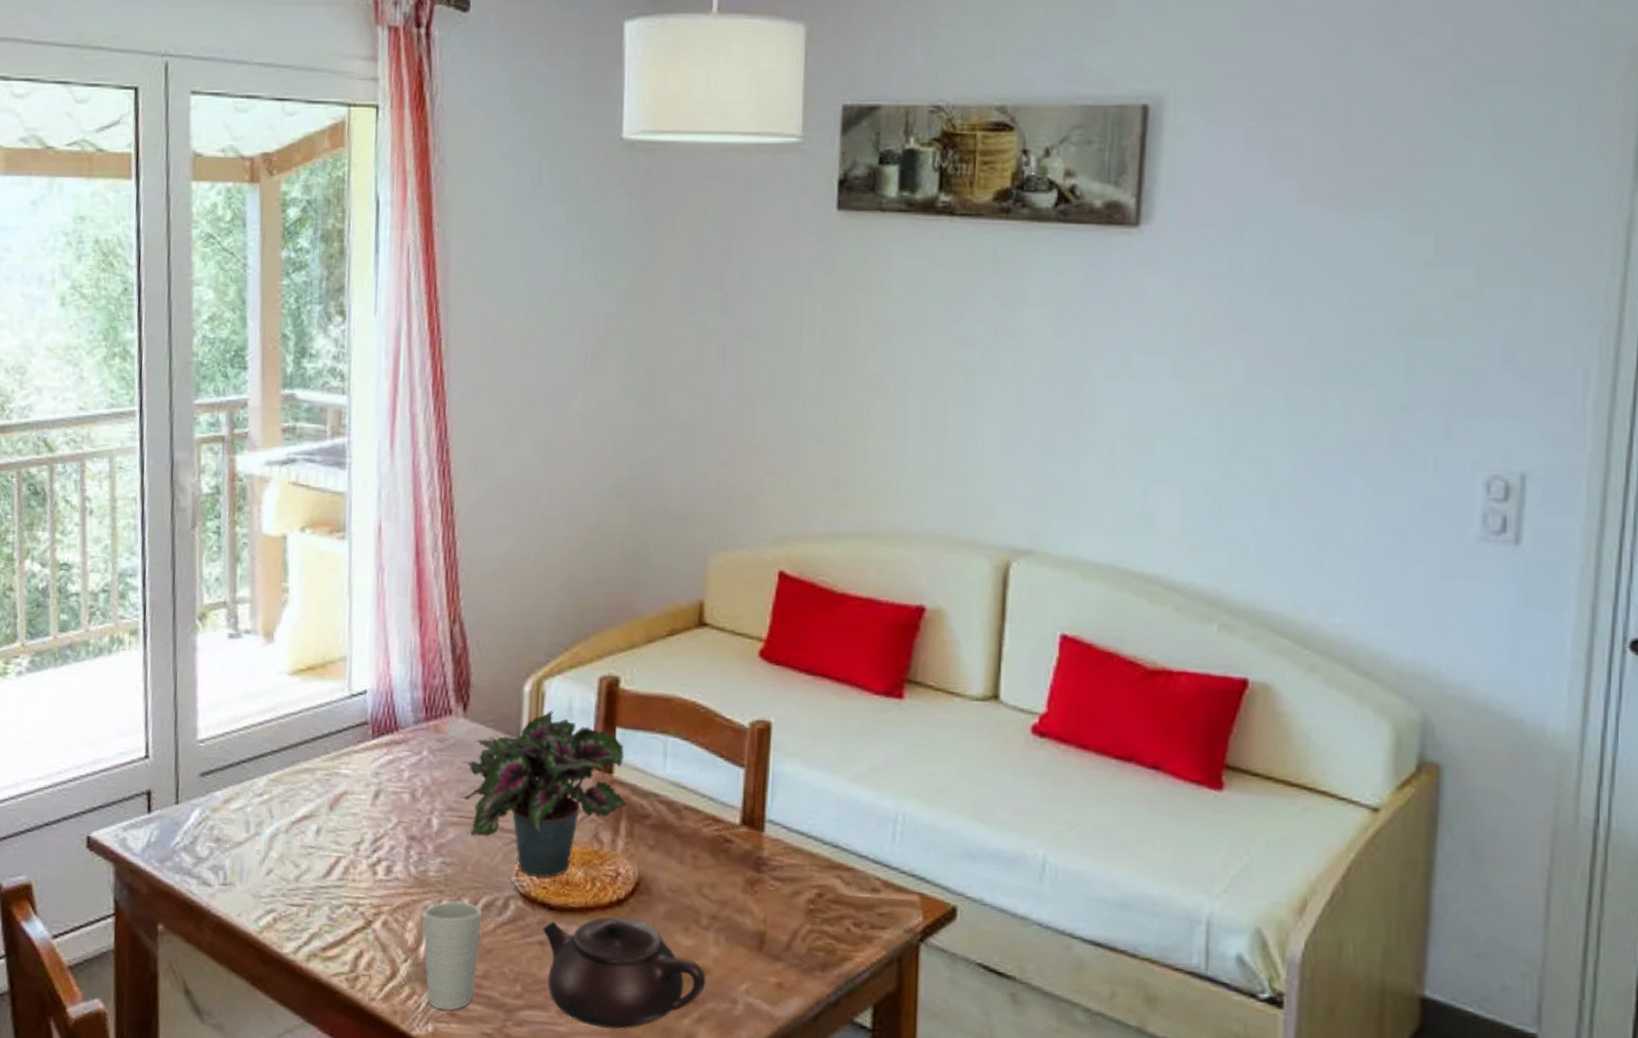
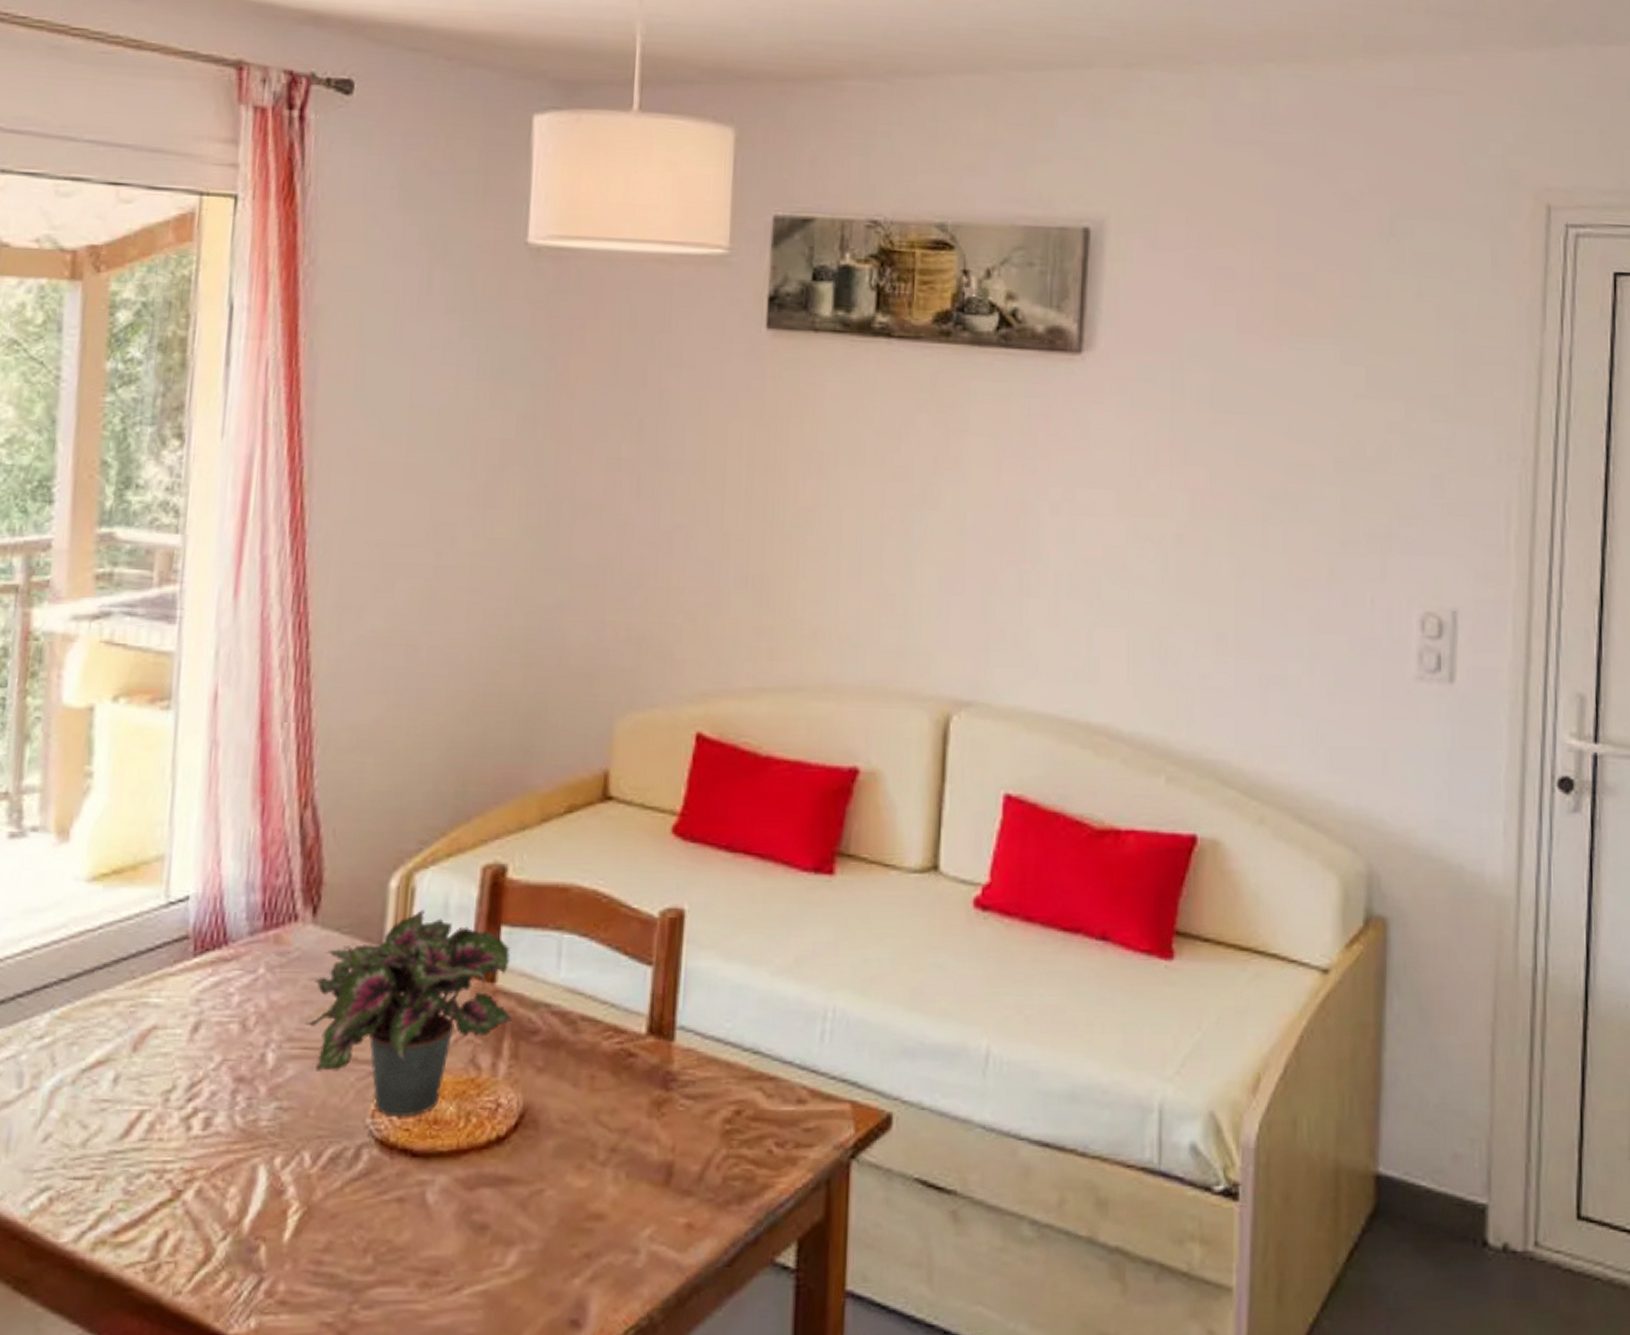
cup: present [421,900,483,1011] -> none [247,1154,327,1298]
teapot: present [542,916,706,1029] -> none [402,1159,602,1301]

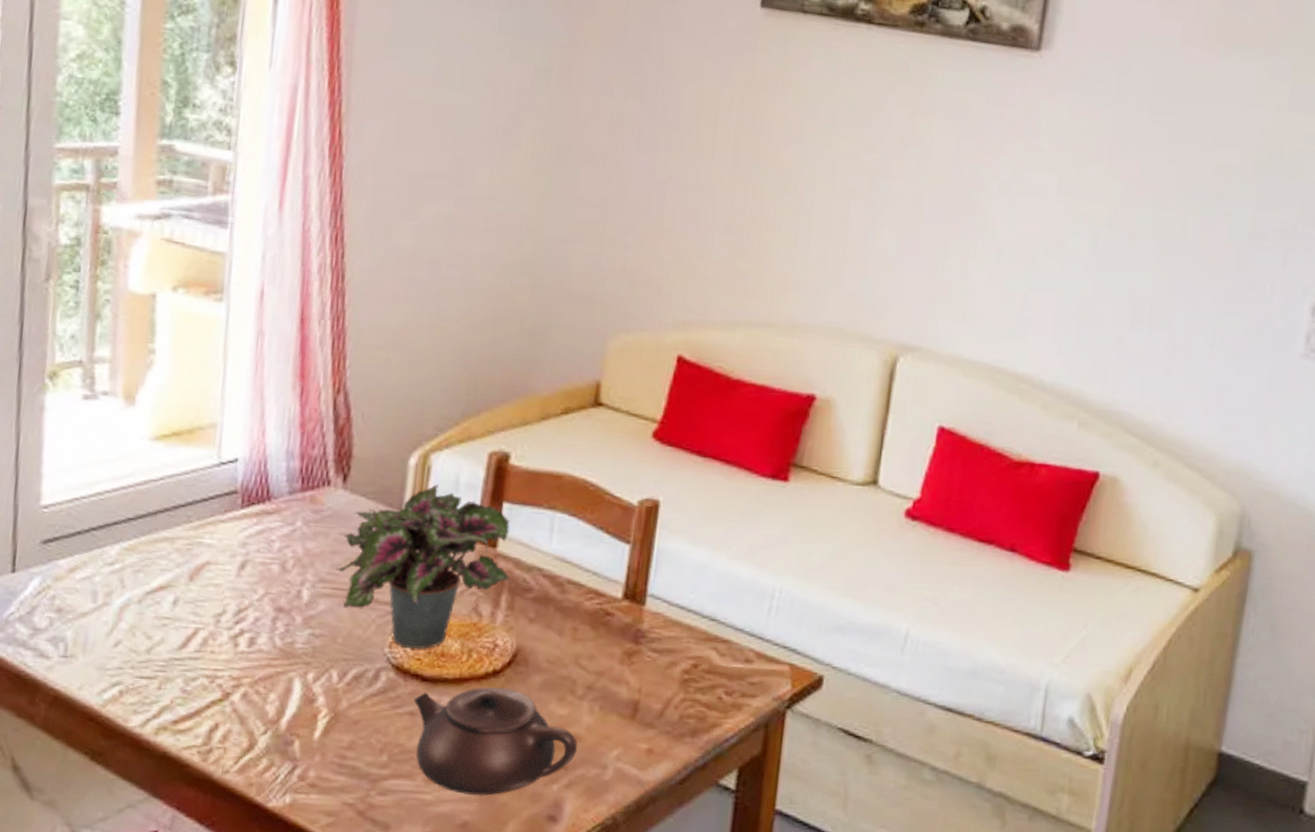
teapot: none [402,1159,602,1301] -> present [413,687,578,796]

